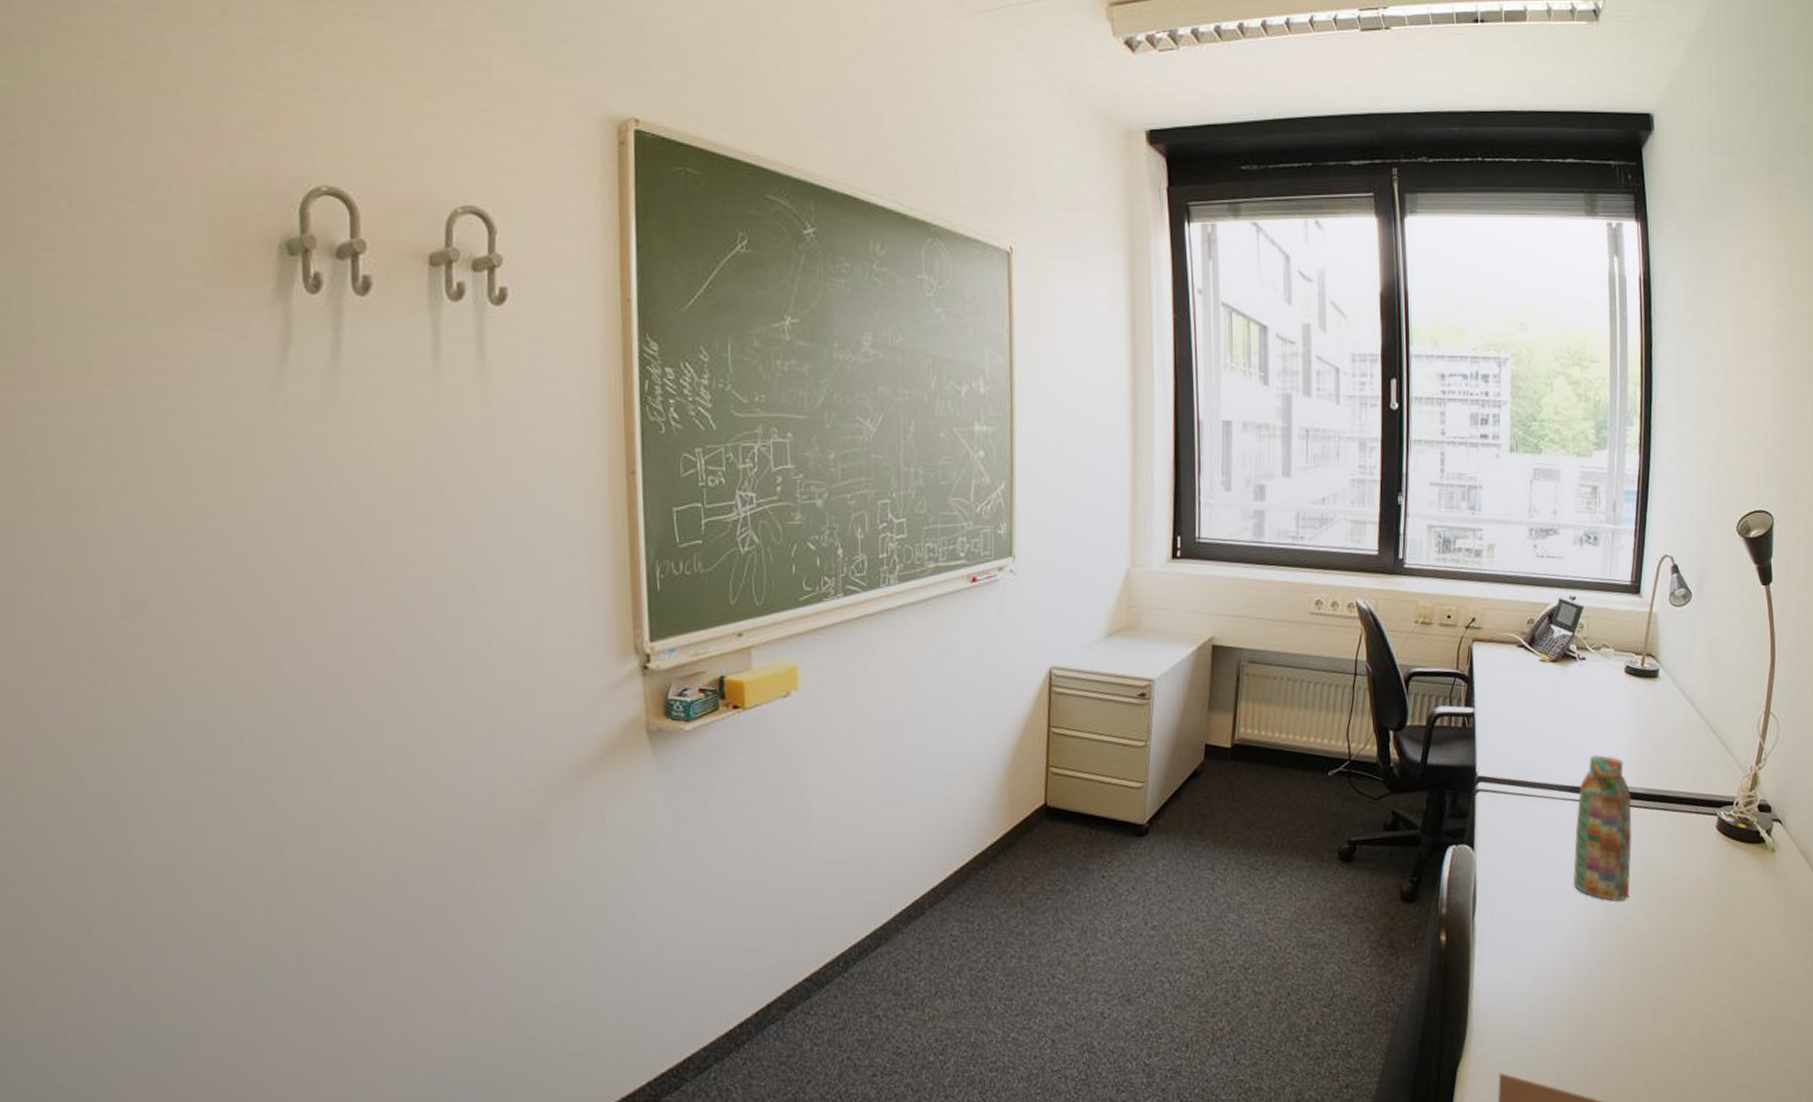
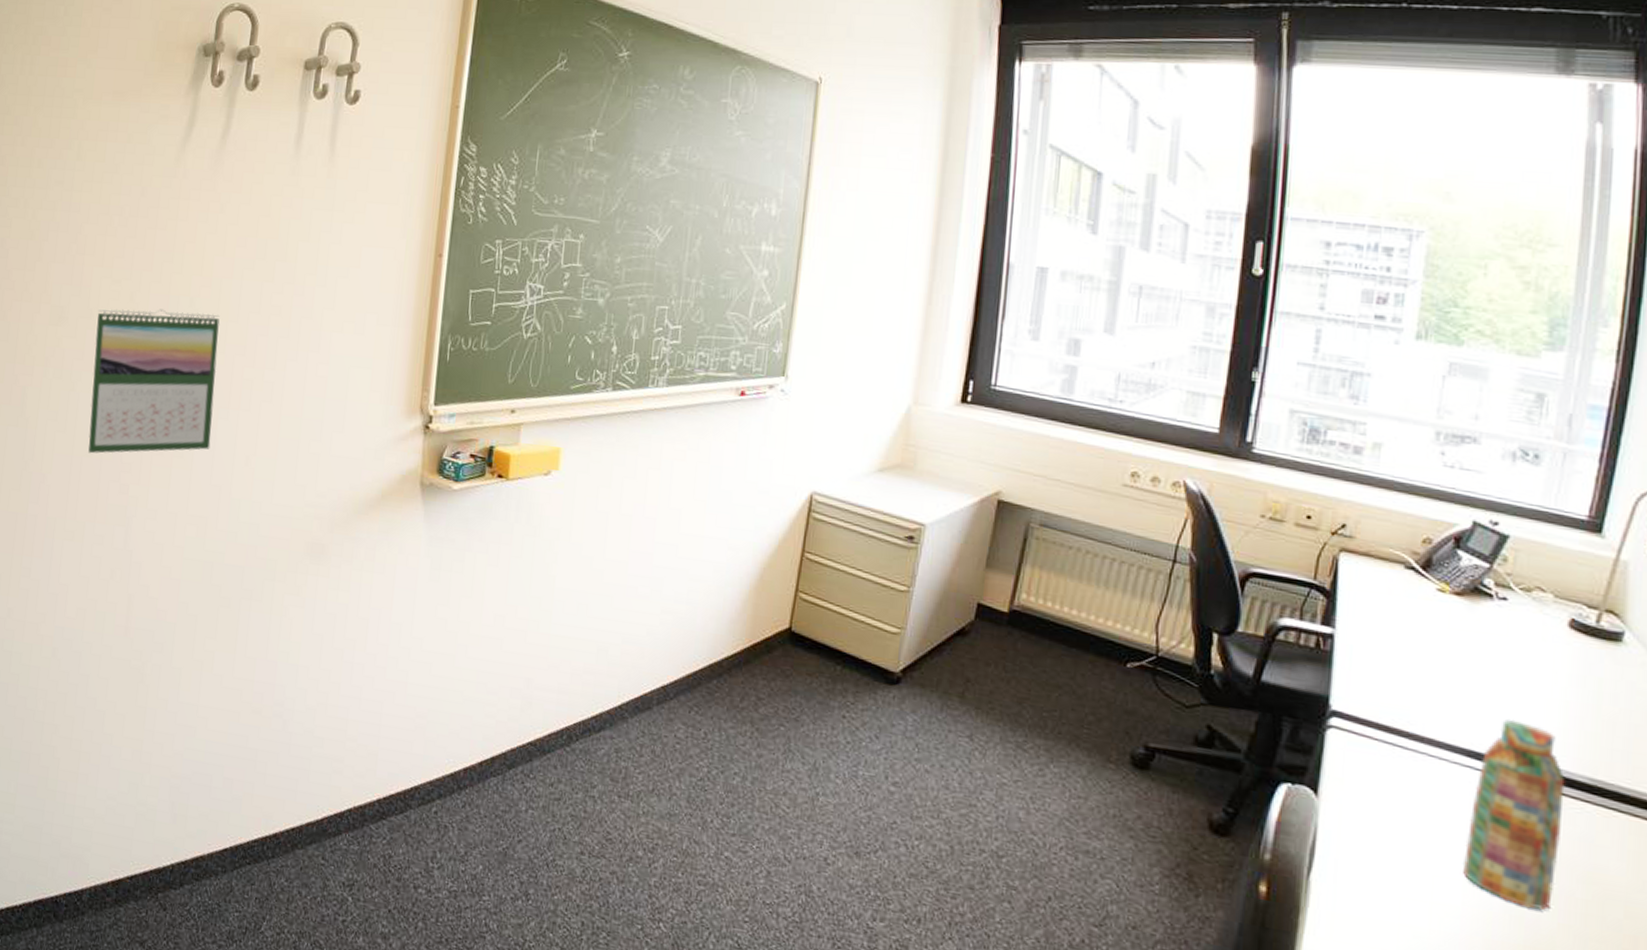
calendar: none [190,574,378,771] -> present [87,309,220,454]

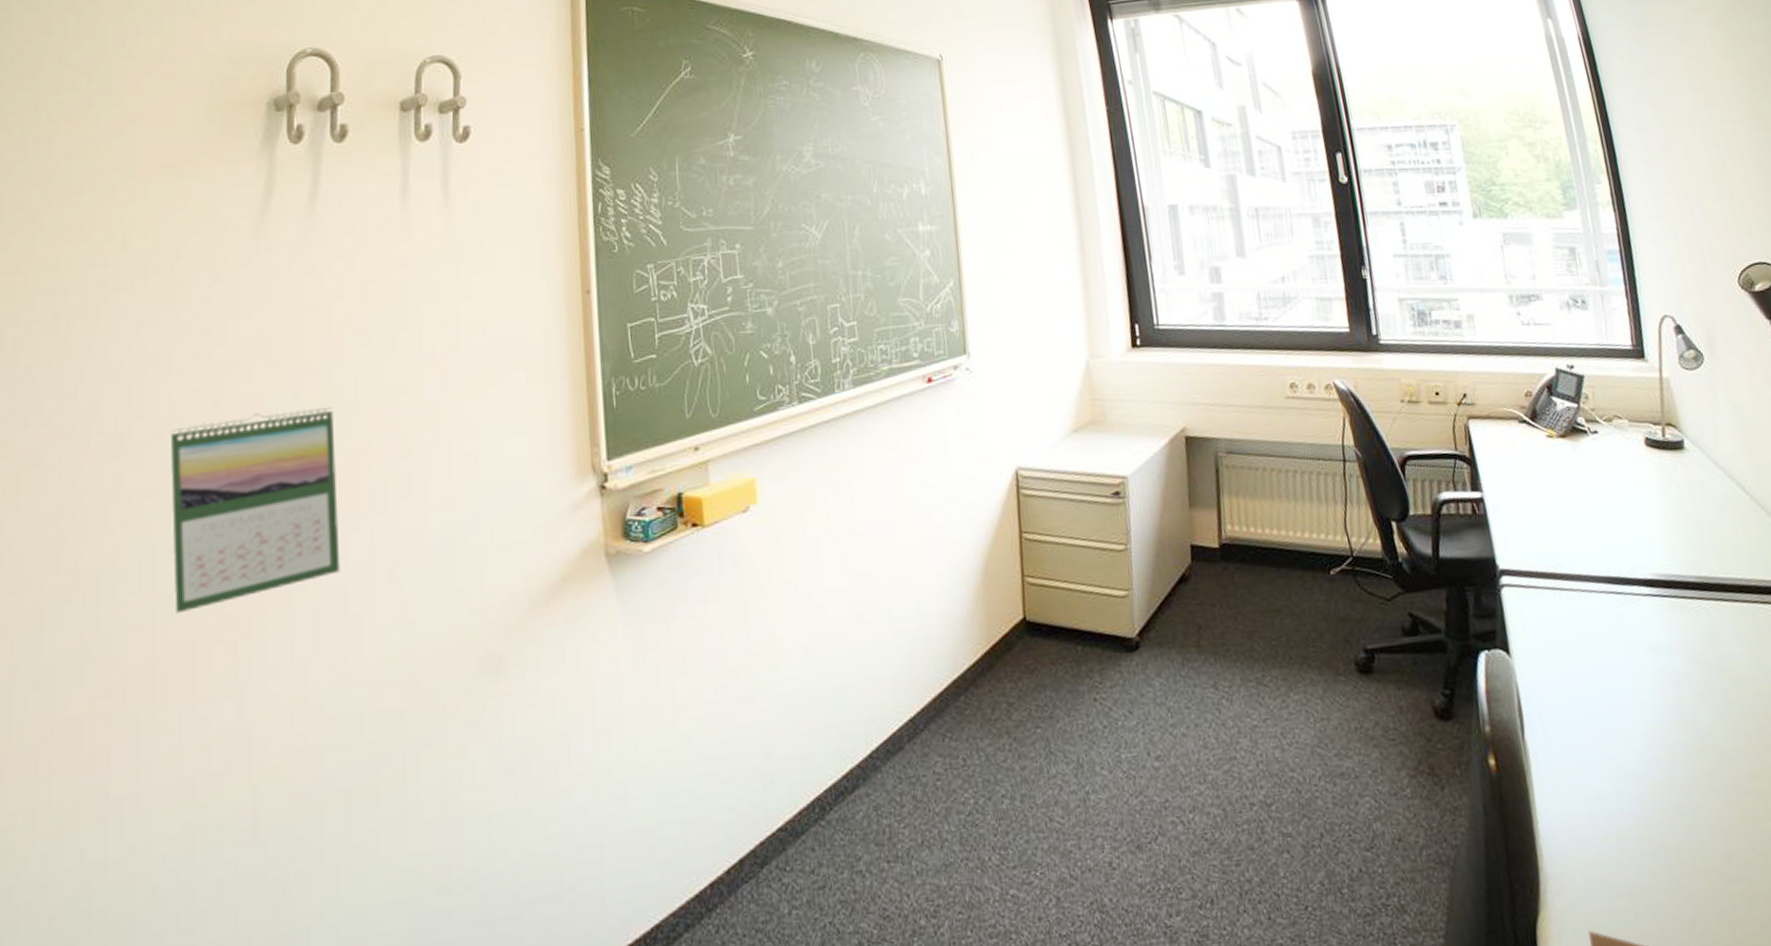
water bottle: present [1462,718,1565,910] -> none [1619,539,1703,712]

